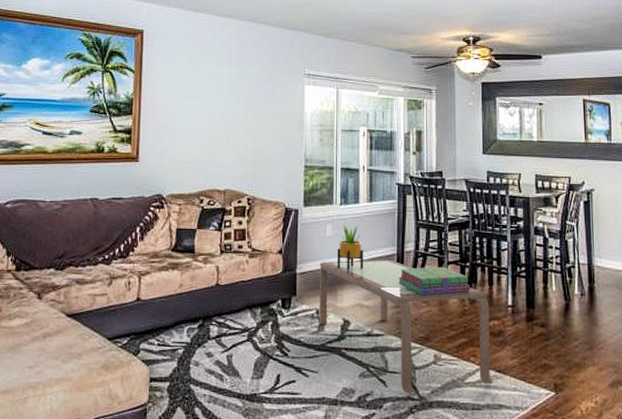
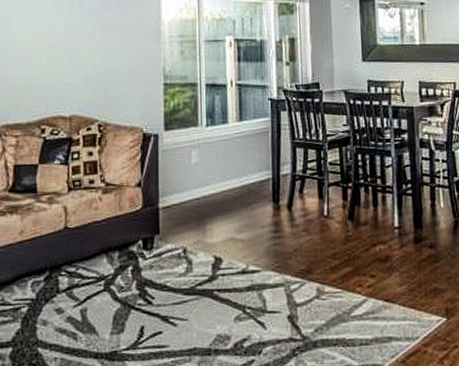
coffee table: present [318,259,494,393] -> none [186,185,382,334]
potted plant: present [337,224,363,270] -> none [205,148,235,200]
stack of books: present [398,266,470,296] -> none [274,189,354,223]

